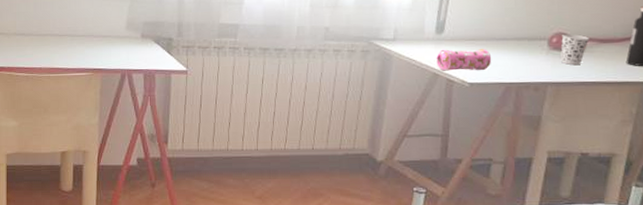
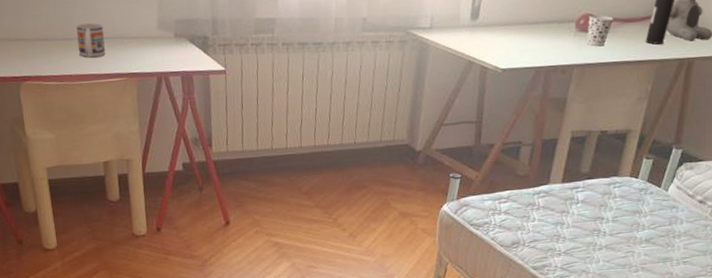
mug: none [50,21,76,53] -> present [76,22,106,58]
pencil case: present [436,49,492,71] -> none [471,34,524,58]

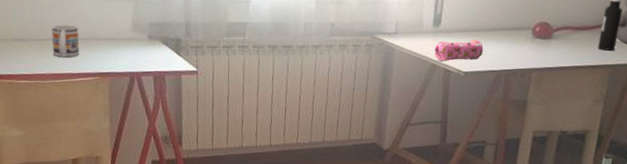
pencil case: none [471,34,524,58] -> present [434,39,484,62]
cup: present [587,14,614,47] -> none [543,23,567,52]

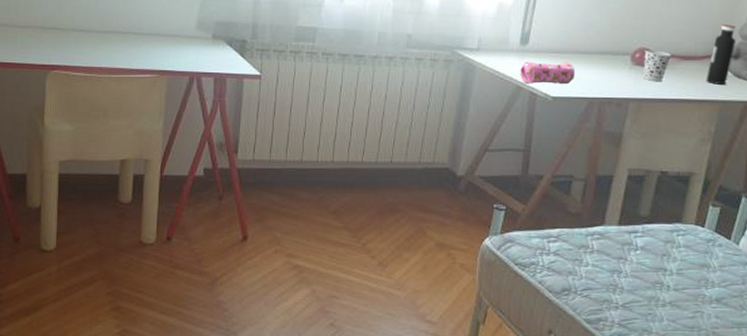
mug: present [52,24,79,58] -> none [112,17,142,52]
cup: none [543,23,567,52] -> present [643,49,671,82]

